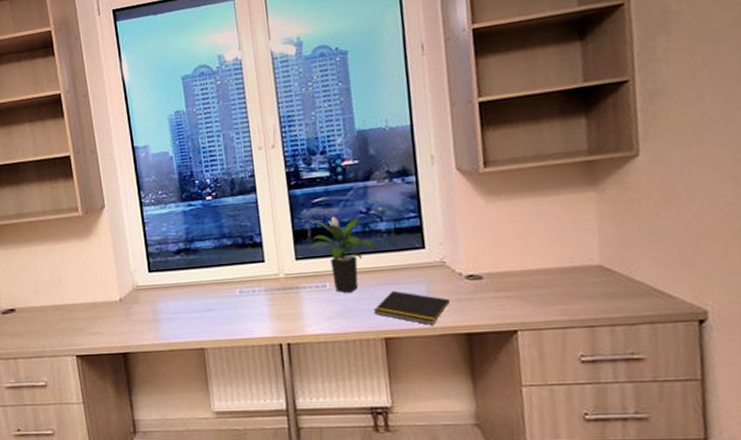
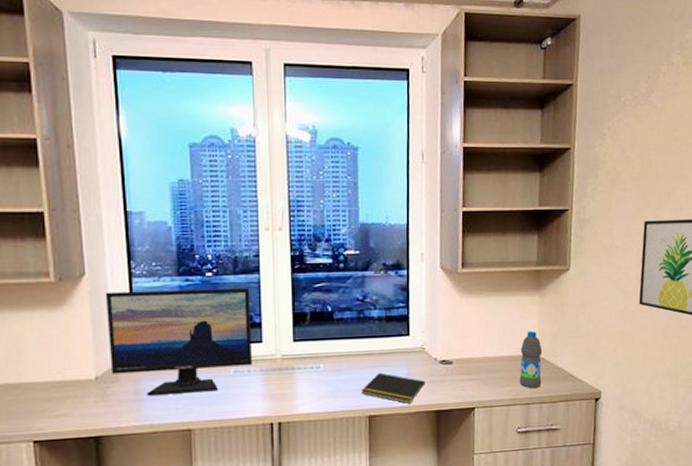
computer monitor: none [122,208,256,316] -> present [105,288,252,396]
potted plant: present [308,217,378,294] -> none [307,302,370,375]
water bottle: none [574,236,611,308] -> present [519,331,543,389]

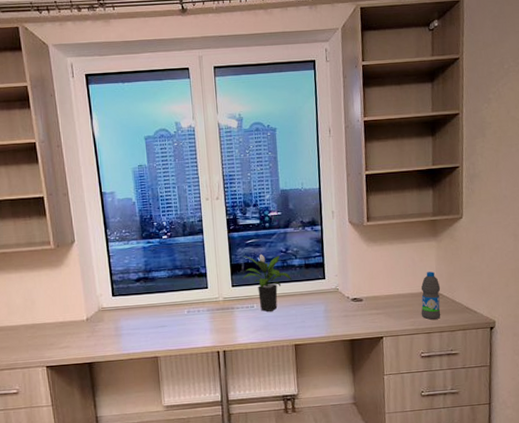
computer monitor: present [105,288,252,396] -> none [90,246,201,331]
potted plant: none [307,302,370,375] -> present [242,254,292,312]
notepad: present [360,372,425,404] -> none [287,309,340,334]

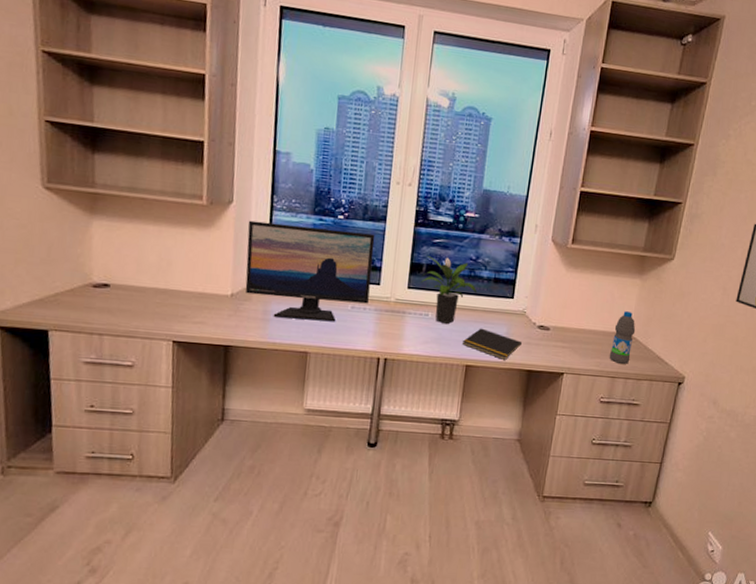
computer monitor: none [90,246,201,331] -> present [245,220,376,322]
notepad: none [287,309,340,334] -> present [462,328,522,360]

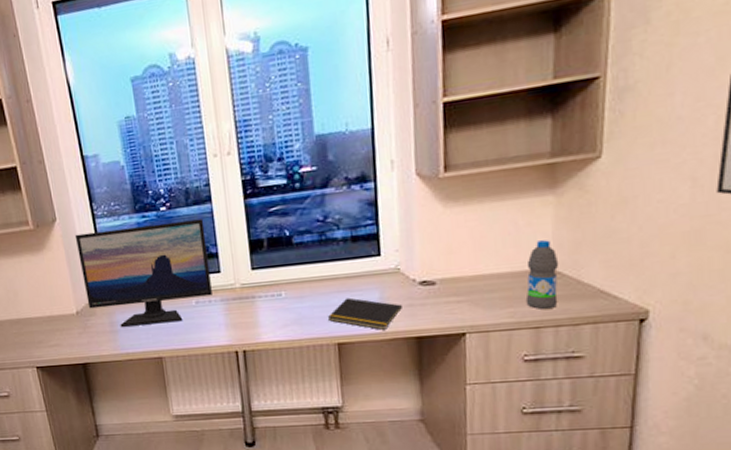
potted plant: present [421,256,477,325] -> none [264,226,334,302]

